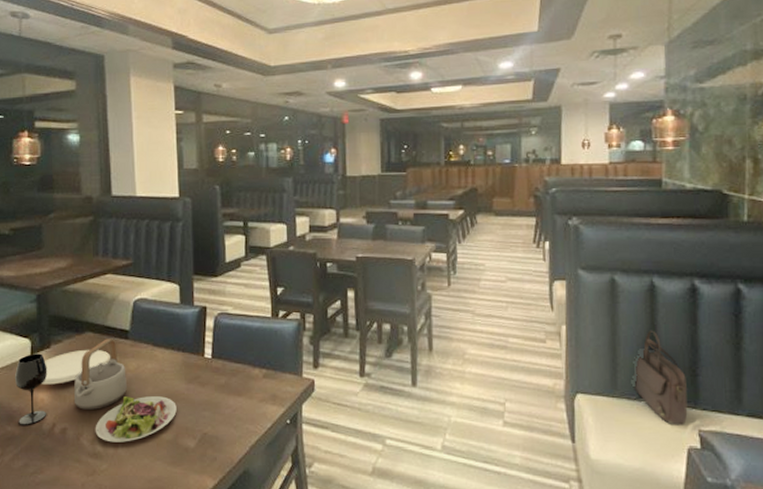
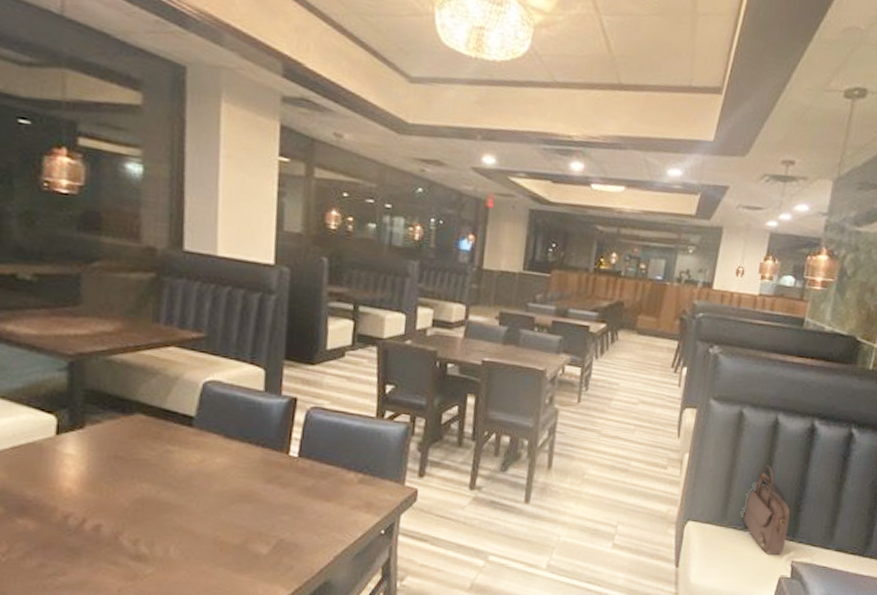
wine glass: present [14,353,48,425] -> none [30,433,79,519]
plate: present [40,349,110,385] -> none [68,434,167,473]
teapot: present [73,338,128,411] -> none [113,424,188,507]
salad plate: present [95,396,177,442] -> none [140,493,249,545]

